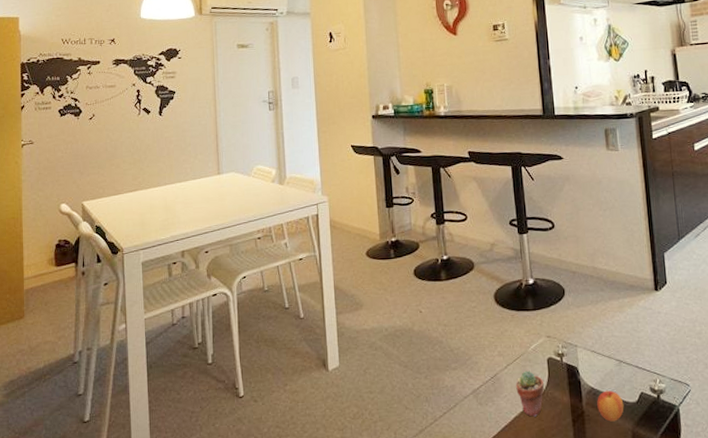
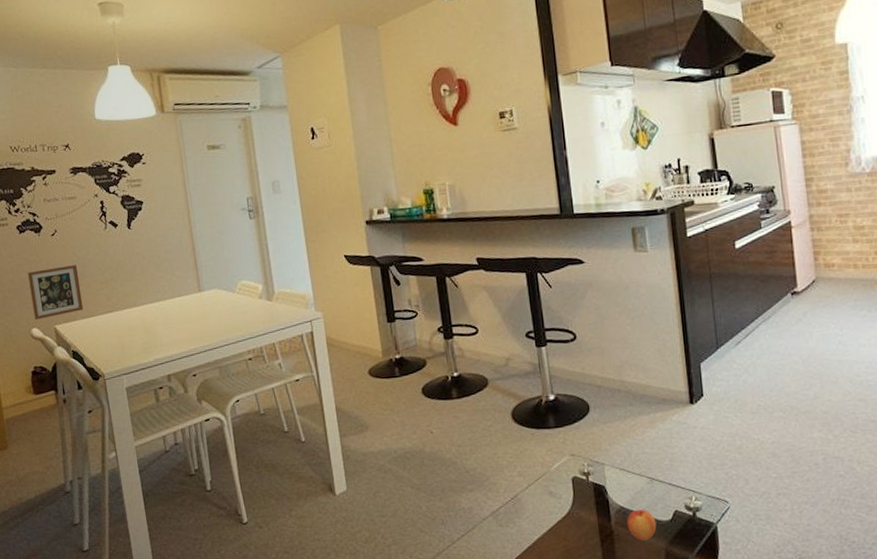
picture frame: none [64,146,111,197] -> present [28,265,84,320]
potted succulent: present [516,370,544,417] -> none [538,490,569,538]

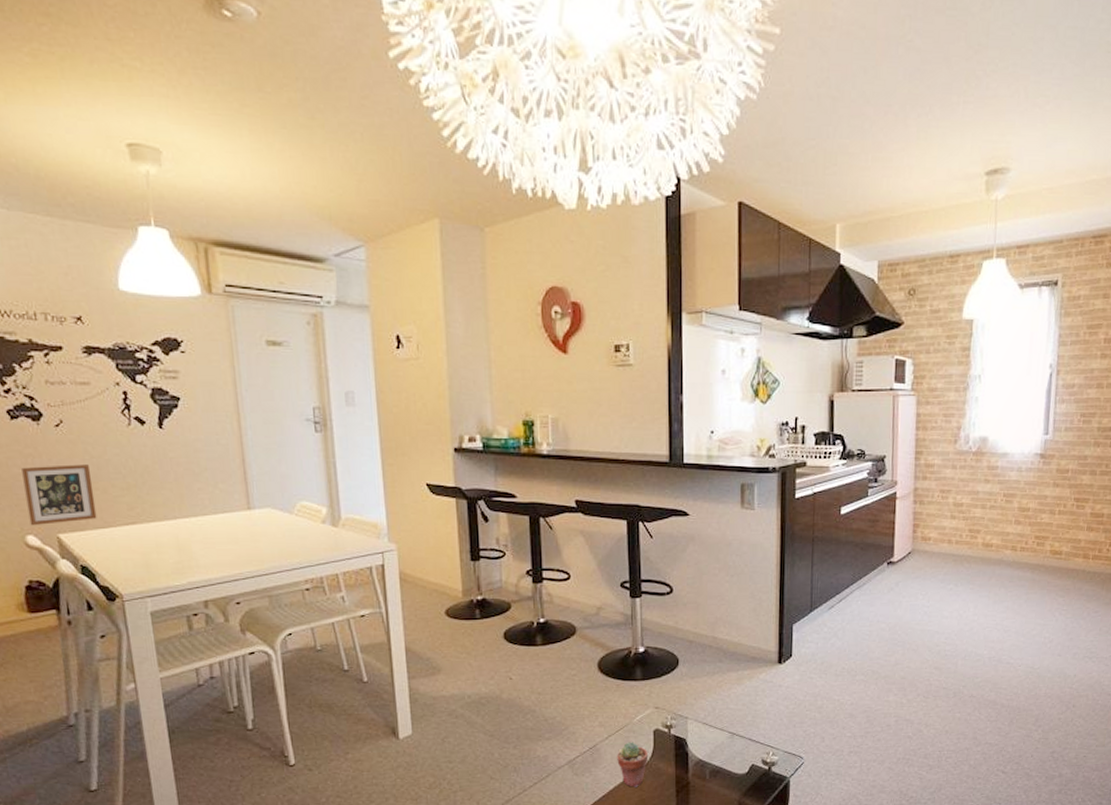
potted succulent: none [538,490,569,538] -> present [617,742,648,787]
apple: present [627,509,657,541] -> none [704,762,733,792]

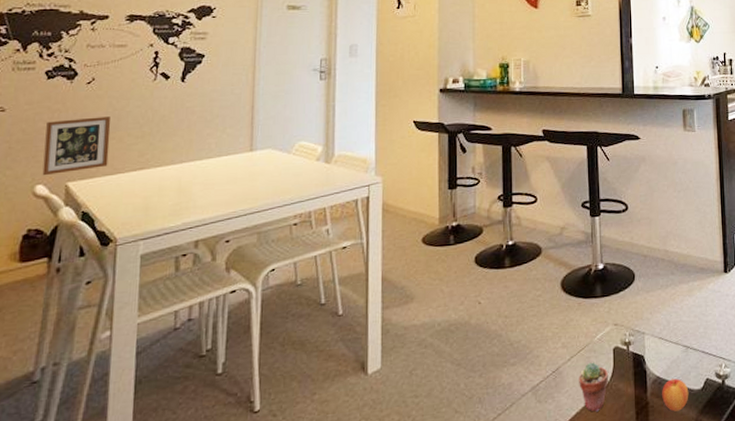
apple: none [704,762,733,792] -> present [662,378,689,412]

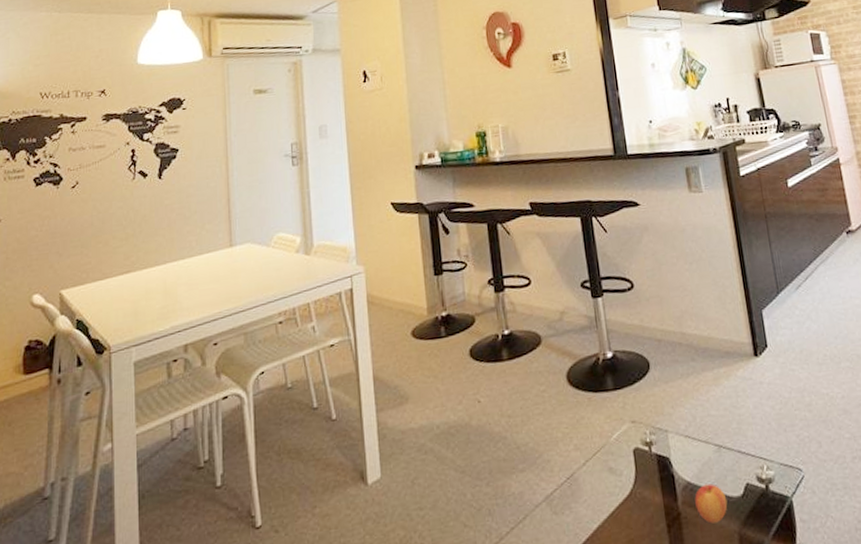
picture frame: present [42,116,111,176] -> none [38,220,97,285]
potted succulent: present [579,362,608,412] -> none [597,466,631,525]

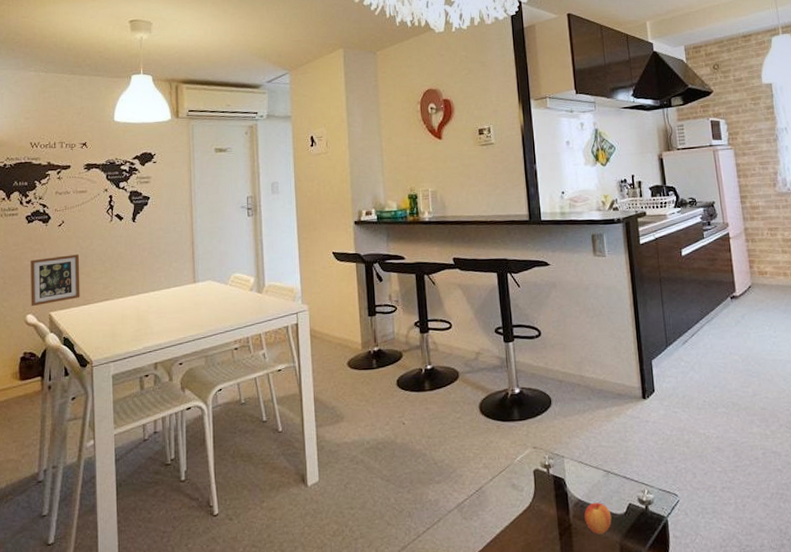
picture frame: none [38,220,97,285] -> present [31,254,80,307]

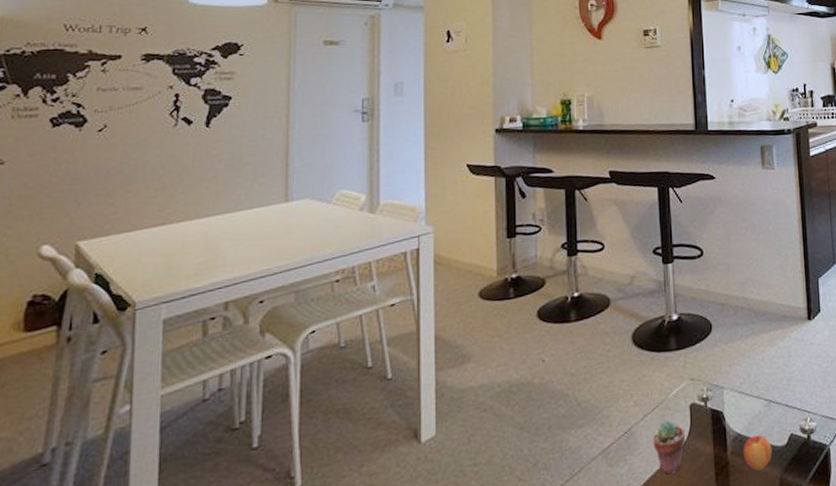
picture frame: present [31,254,80,307] -> none [48,167,126,235]
potted succulent: none [501,483,530,531] -> present [653,420,685,474]

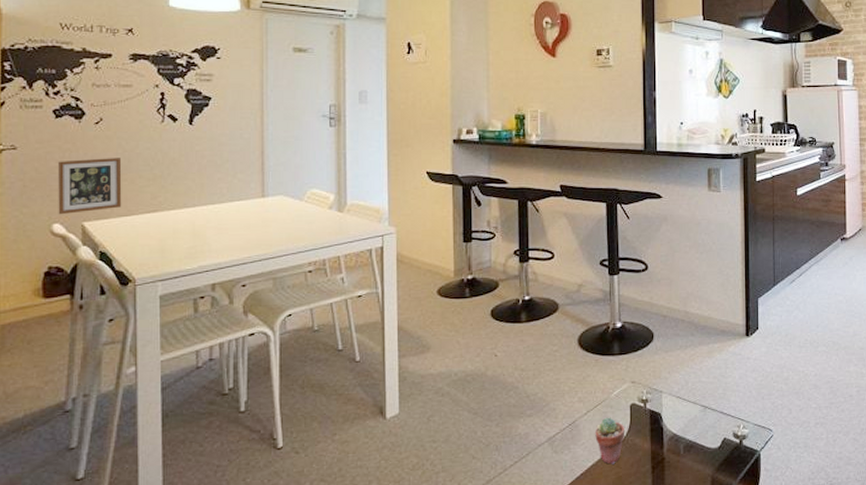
picture frame: none [48,167,126,235] -> present [58,158,122,215]
apple: present [743,435,772,471] -> none [678,436,706,468]

